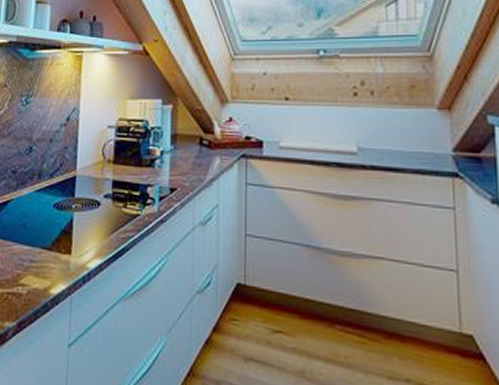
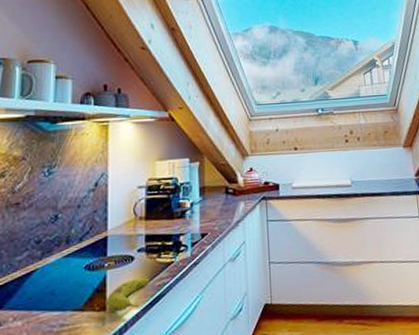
fruit: none [71,226,114,259] -> present [105,277,149,312]

